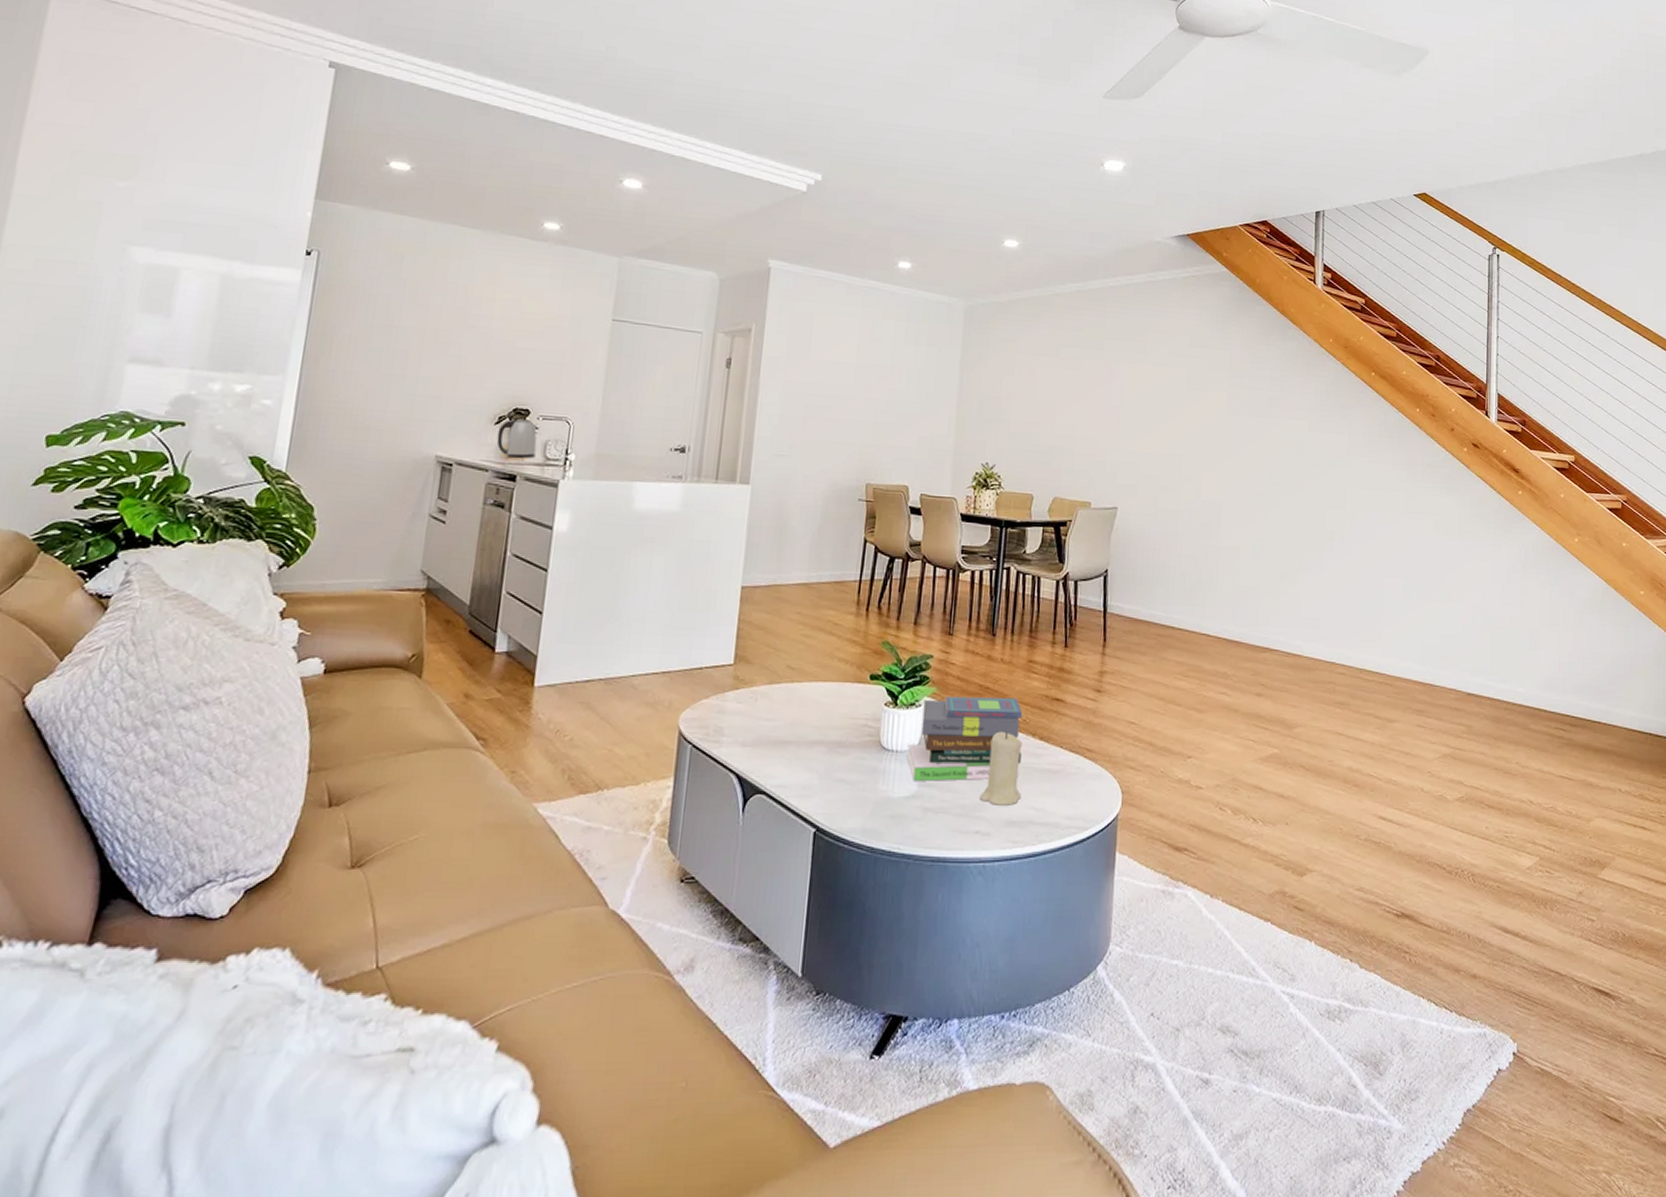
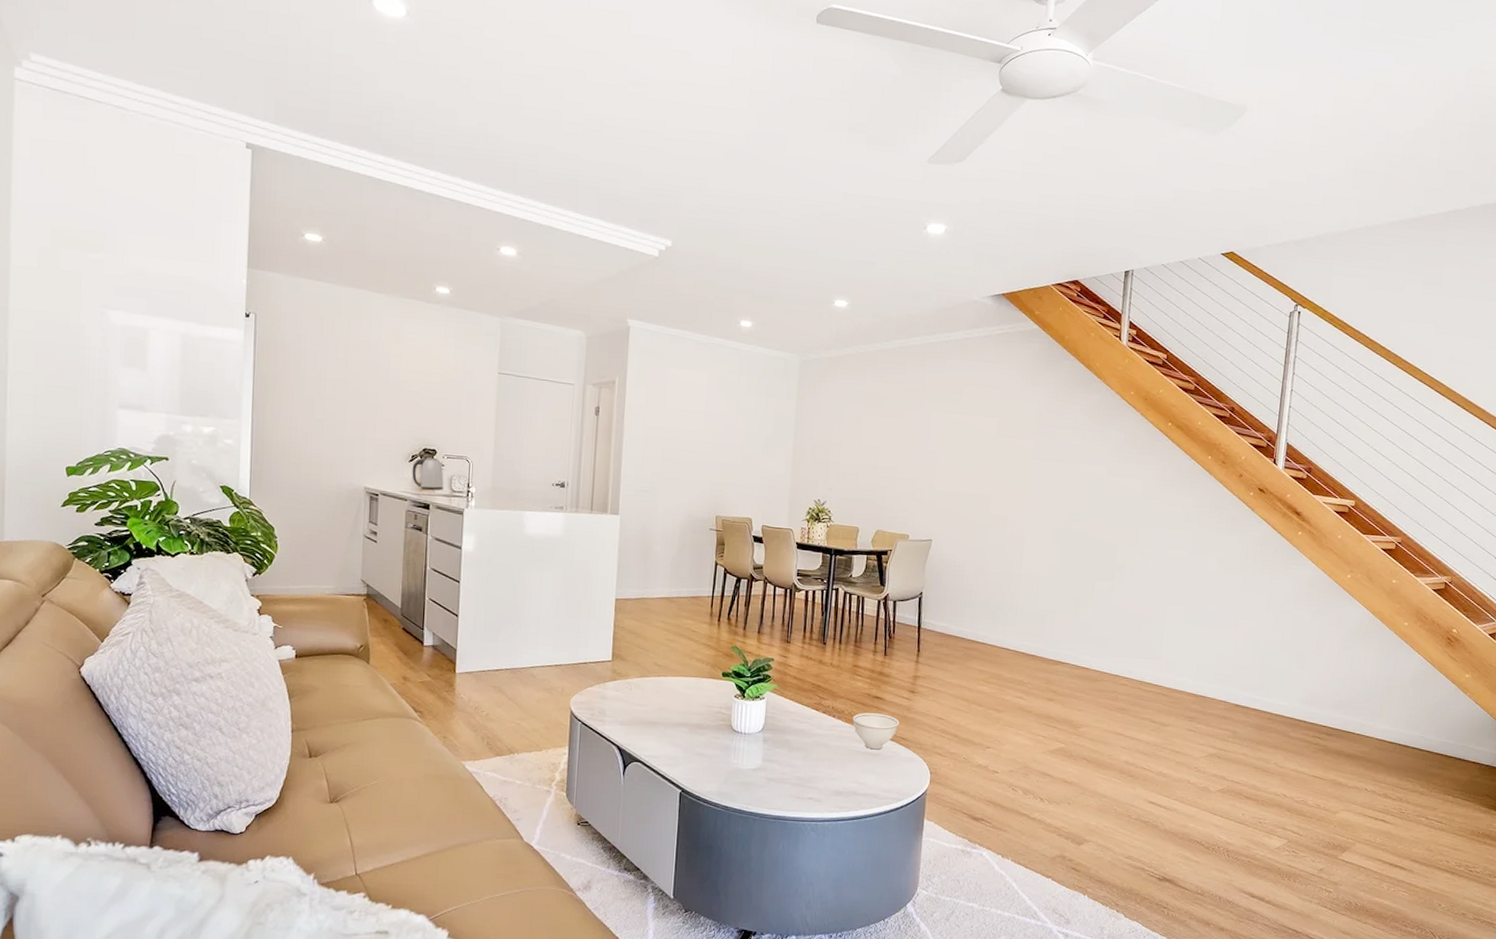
books: present [907,697,1023,781] -> none [753,692,849,759]
candle: present [979,731,1022,805] -> none [812,721,848,779]
bowl: none [1028,719,1084,766] -> present [852,713,900,750]

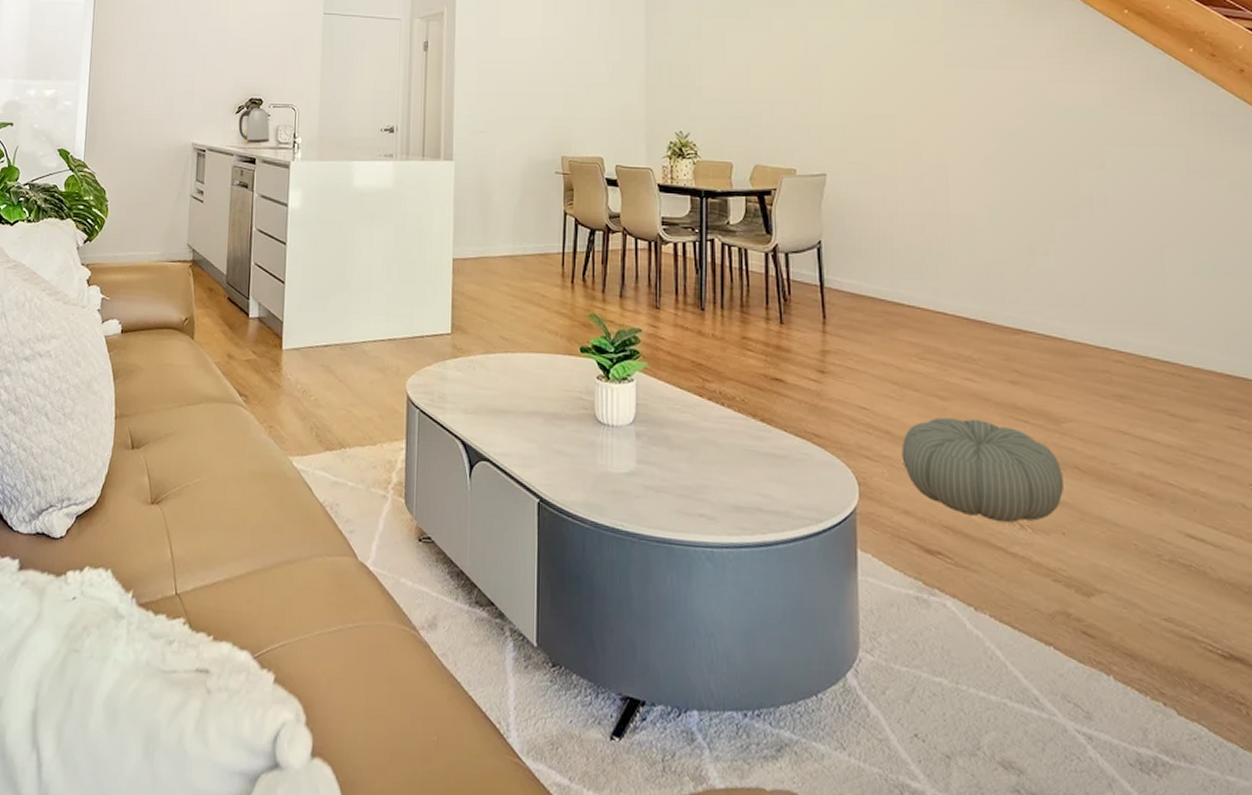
bowl: present [852,713,900,750] -> none [747,399,810,451]
pouf: none [964,725,1075,797] -> present [901,417,1064,522]

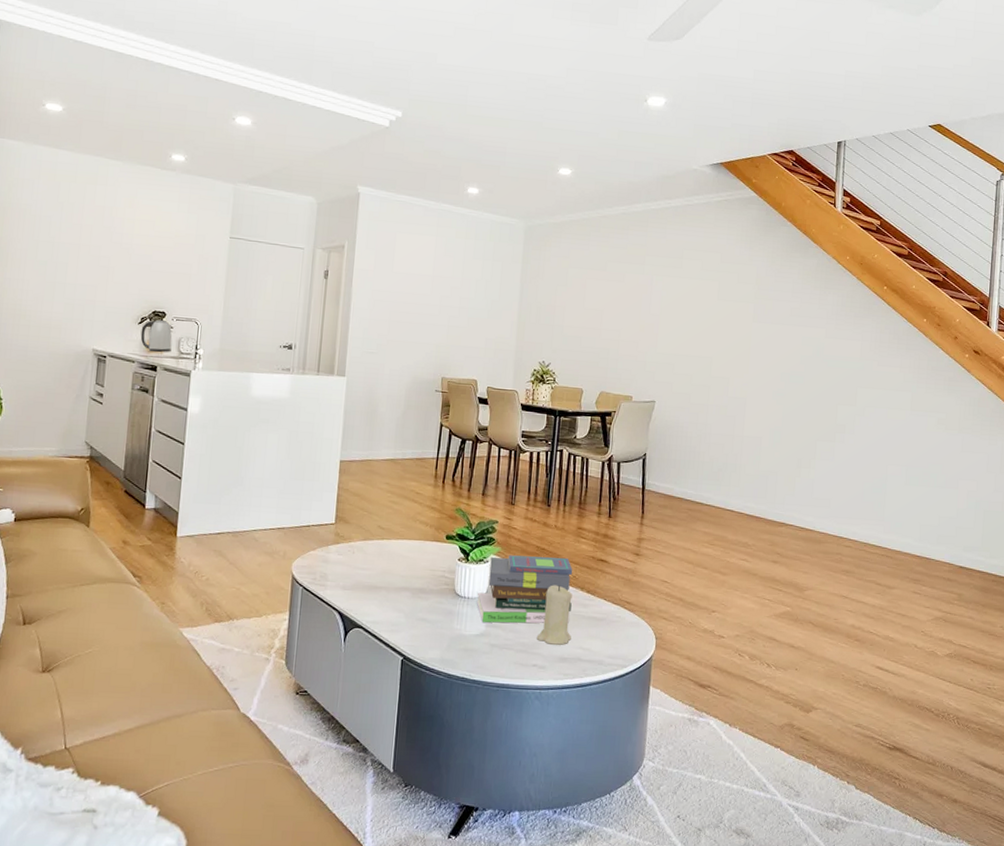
books: none [624,372,742,461] -> present [477,555,573,624]
candle: none [701,410,746,490] -> present [536,585,573,645]
pouf: present [901,417,1064,522] -> none [689,588,801,663]

